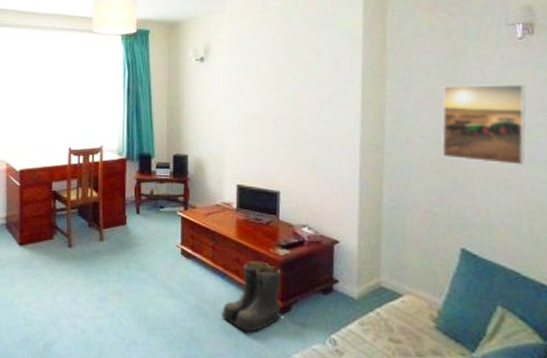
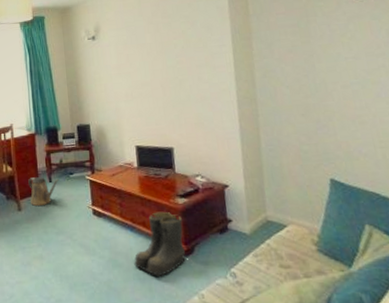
watering can: none [114,206,148,239] -> present [28,177,60,207]
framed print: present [442,83,526,165] -> none [299,34,373,103]

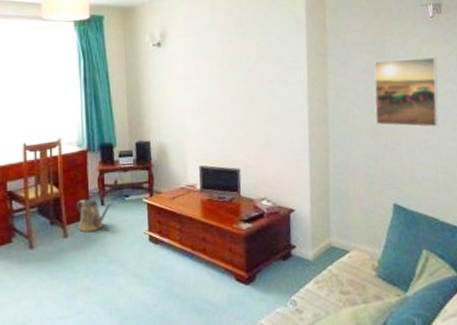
boots: present [134,211,186,276] -> none [191,237,246,306]
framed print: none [299,34,373,103] -> present [374,57,439,127]

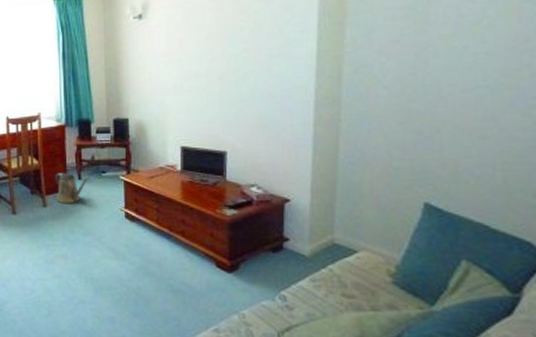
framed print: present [374,57,439,127] -> none [407,22,511,112]

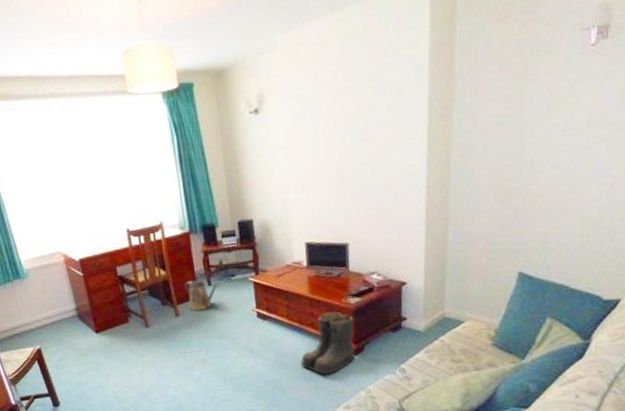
boots: none [168,221,229,290] -> present [301,312,355,375]

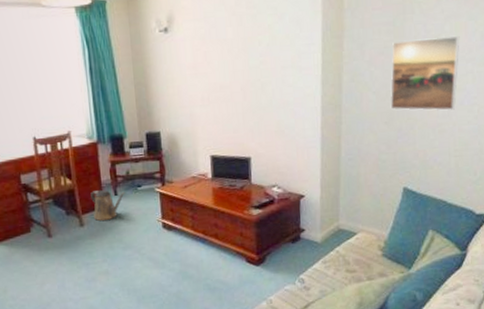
boots: present [301,312,355,375] -> none [204,223,257,286]
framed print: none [506,98,594,187] -> present [390,36,460,111]

